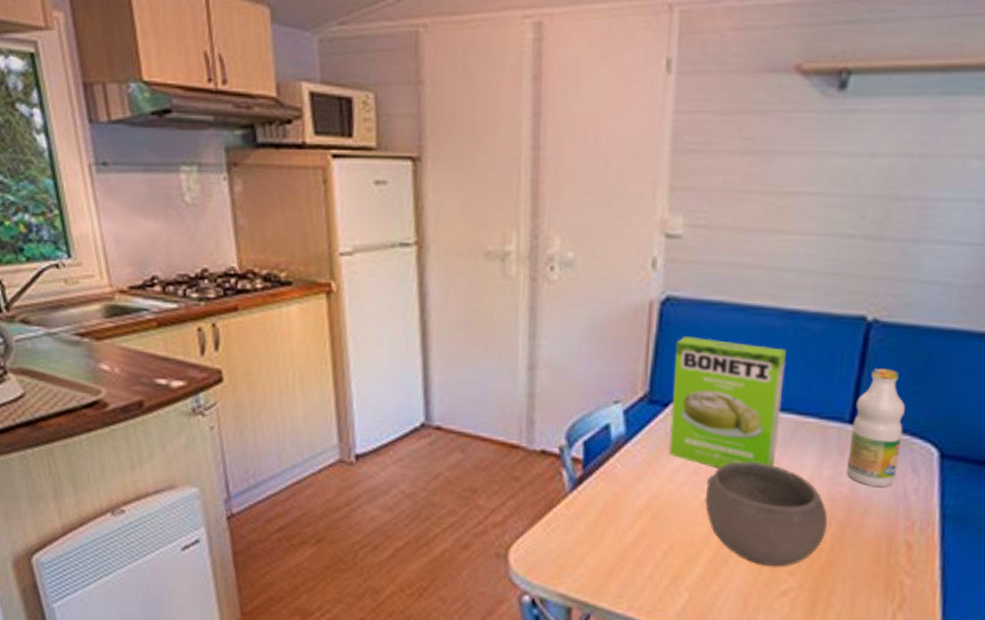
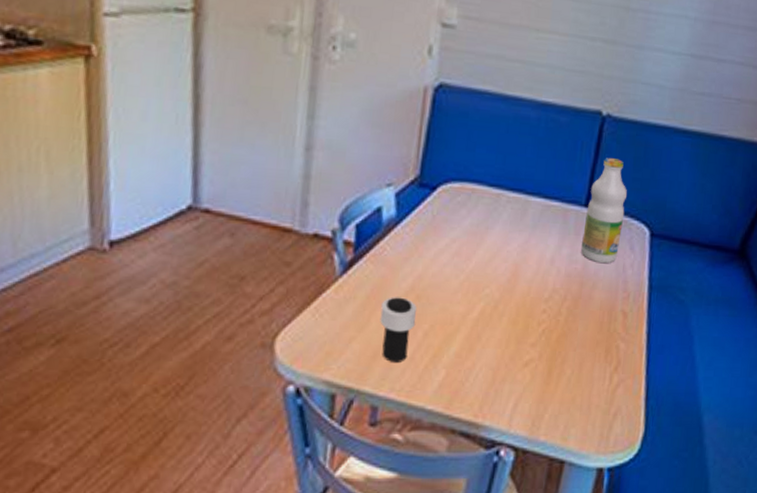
cup: none [614,514,654,581] -> present [380,297,418,362]
cake mix box: present [669,336,786,469] -> none [434,122,538,249]
bowl: present [705,461,828,567] -> none [464,242,564,339]

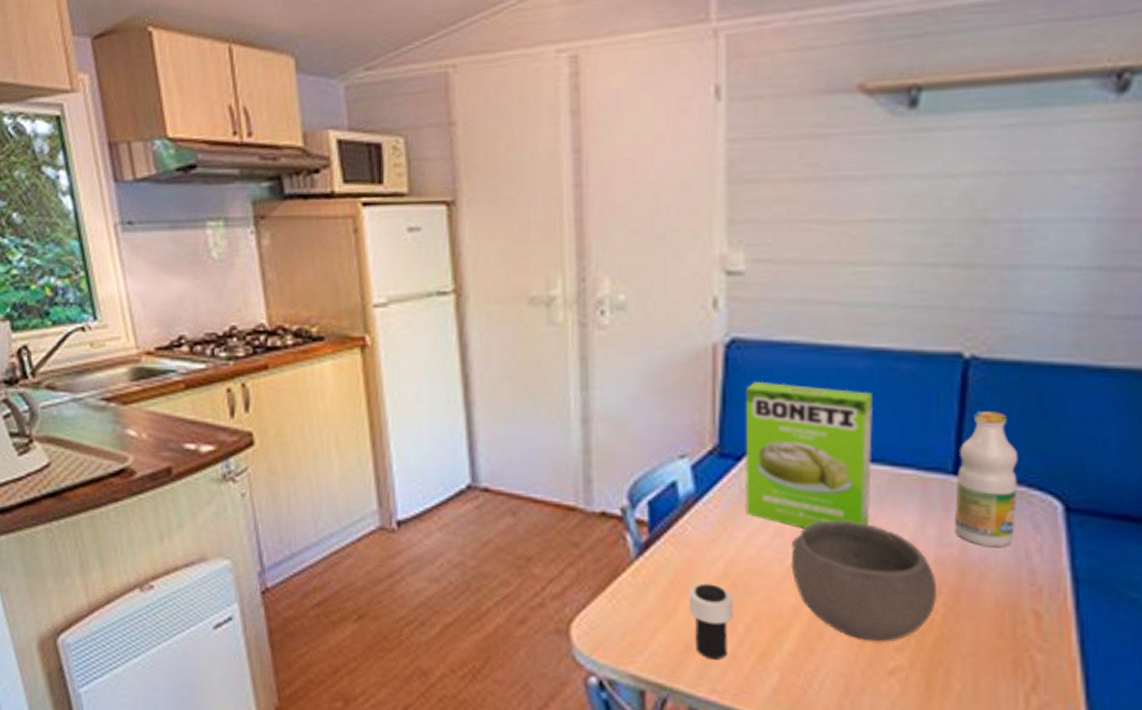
cake mix box: none [434,122,538,249] -> present [745,381,873,529]
bowl: none [464,242,564,339] -> present [791,520,938,641]

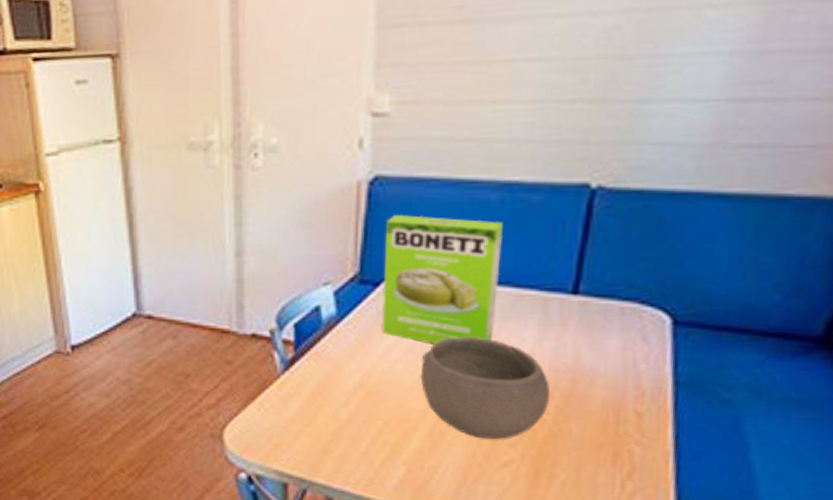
cup: present [689,583,734,660] -> none [328,393,368,457]
bottle: present [955,411,1018,548] -> none [571,237,633,358]

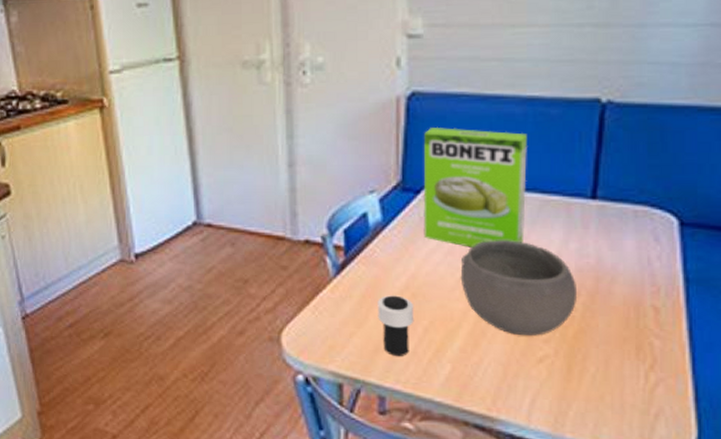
cup: none [328,393,368,457] -> present [377,295,414,356]

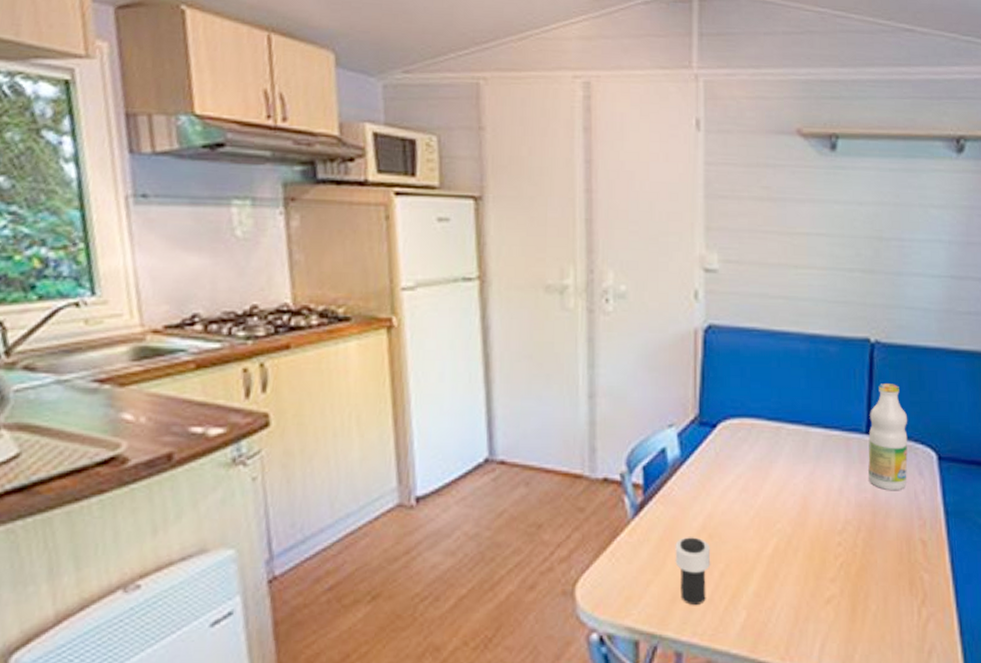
cake mix box: present [423,126,527,248] -> none [719,360,812,484]
bowl: present [460,240,578,336] -> none [754,476,858,575]
bottle: none [593,146,643,257] -> present [868,384,908,491]

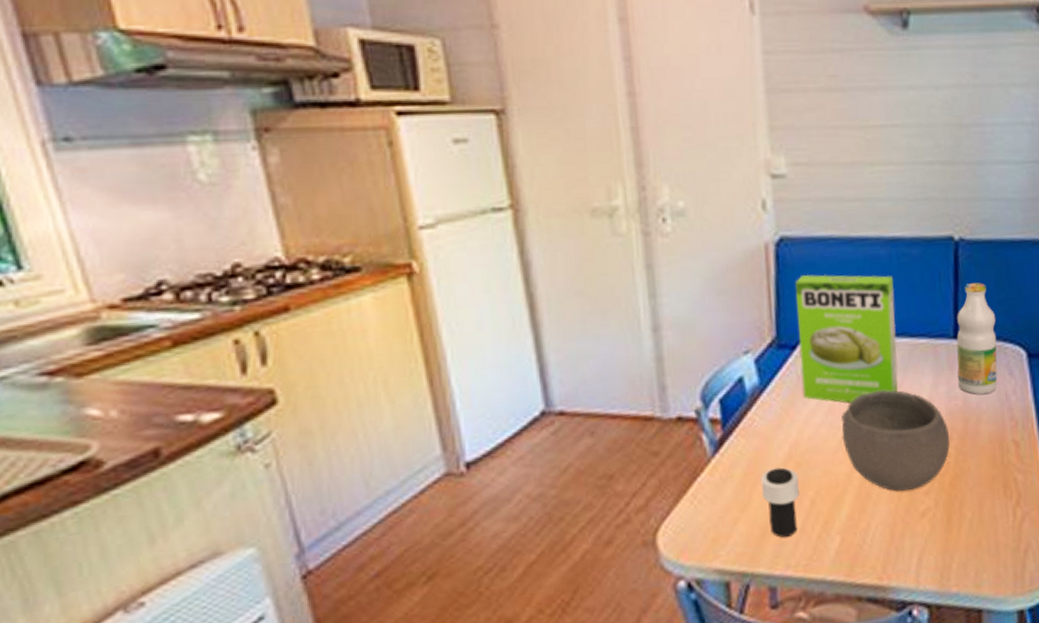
cake mix box: none [719,360,812,484] -> present [794,274,899,403]
bowl: none [754,476,858,575] -> present [842,390,951,492]

